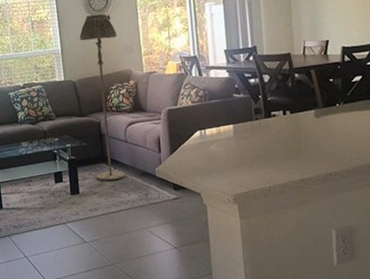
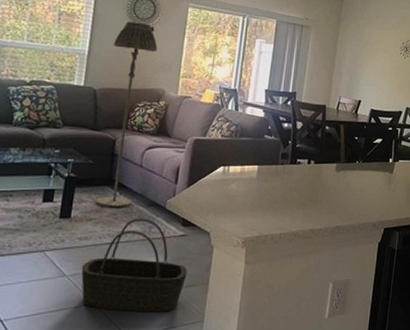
basket: none [97,187,188,269] -> present [81,218,187,312]

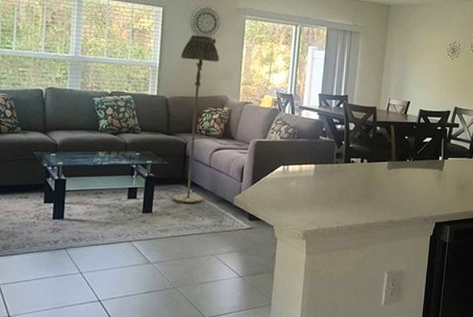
basket: present [81,218,187,312] -> none [163,213,255,296]

